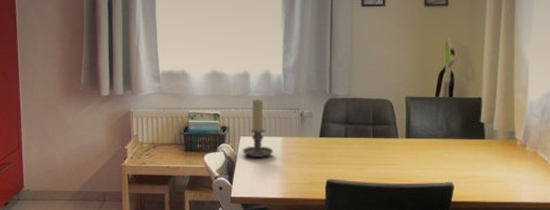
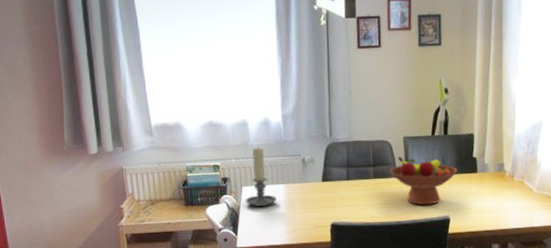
fruit bowl: none [390,116,463,170] -> present [390,156,458,206]

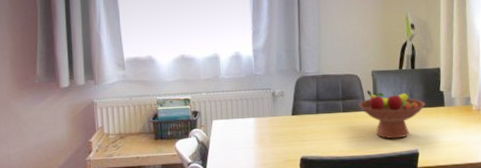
candle holder: present [245,147,277,207] -> none [215,81,246,141]

